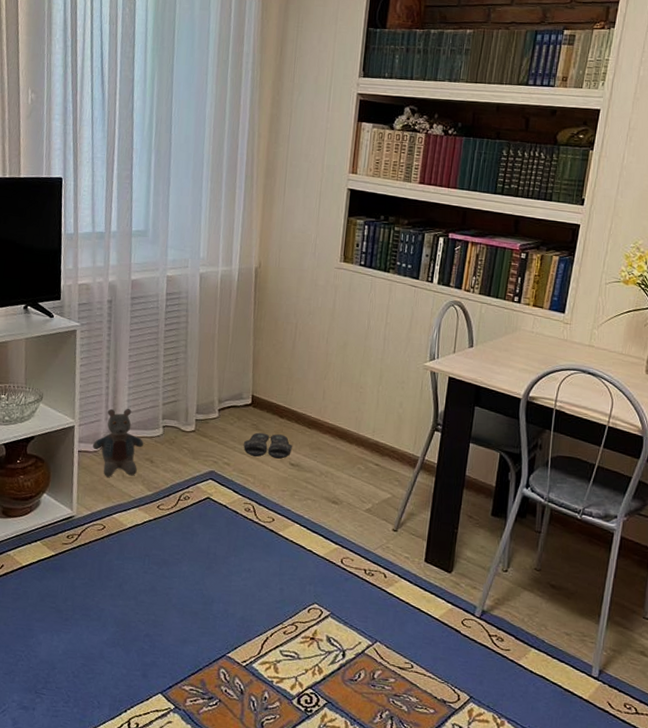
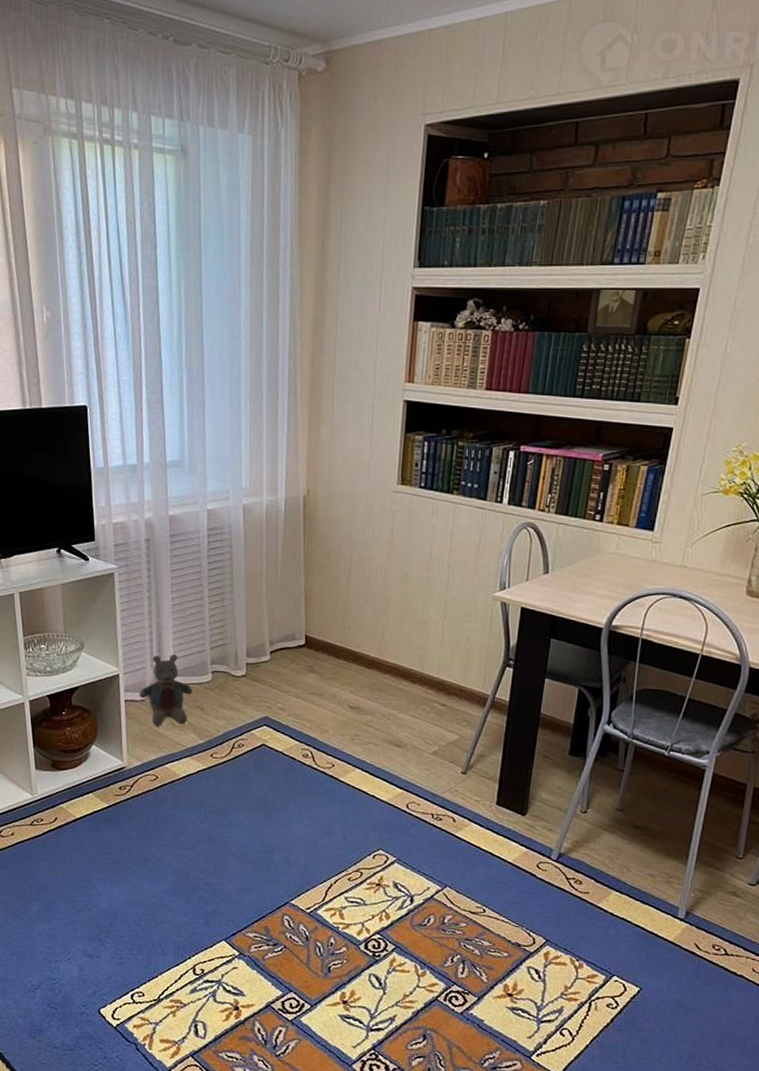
slippers: present [244,432,293,459] -> none [299,674,352,702]
photo frame: none [506,105,554,145] -> present [587,289,645,335]

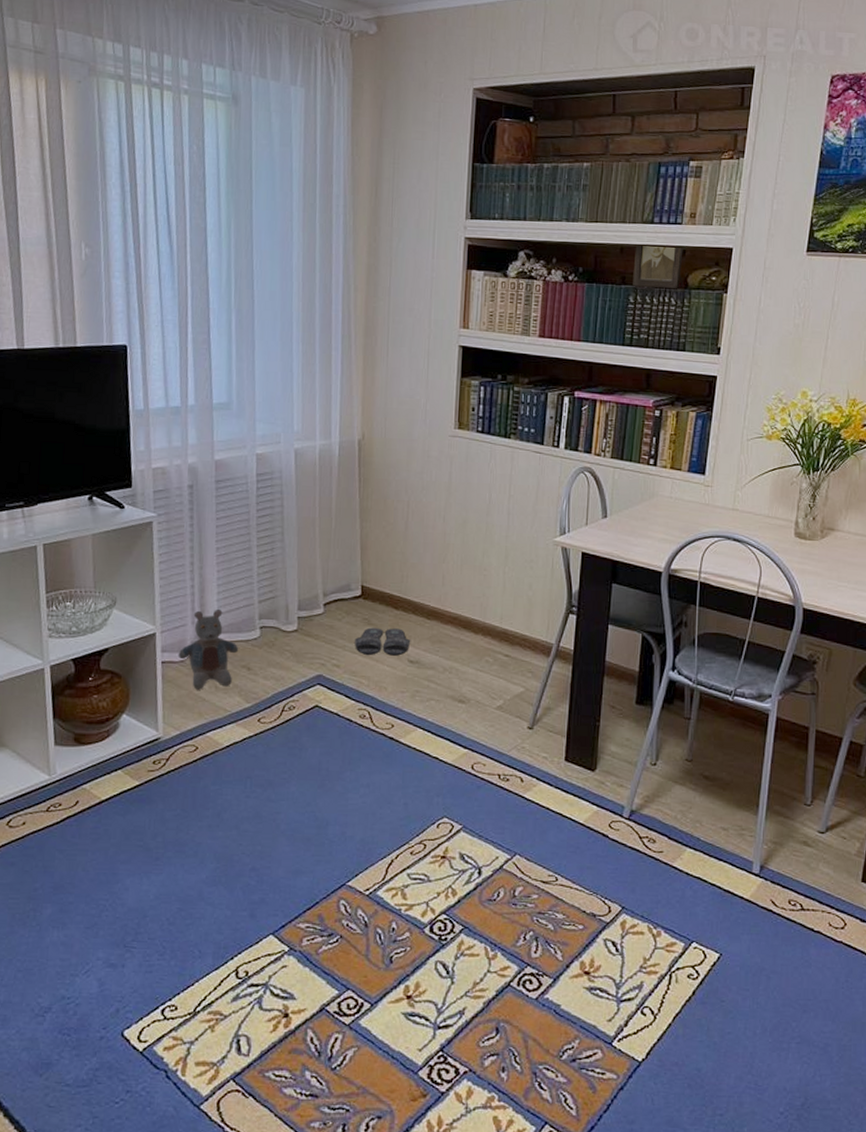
slippers: none [299,674,352,702] -> present [355,627,411,656]

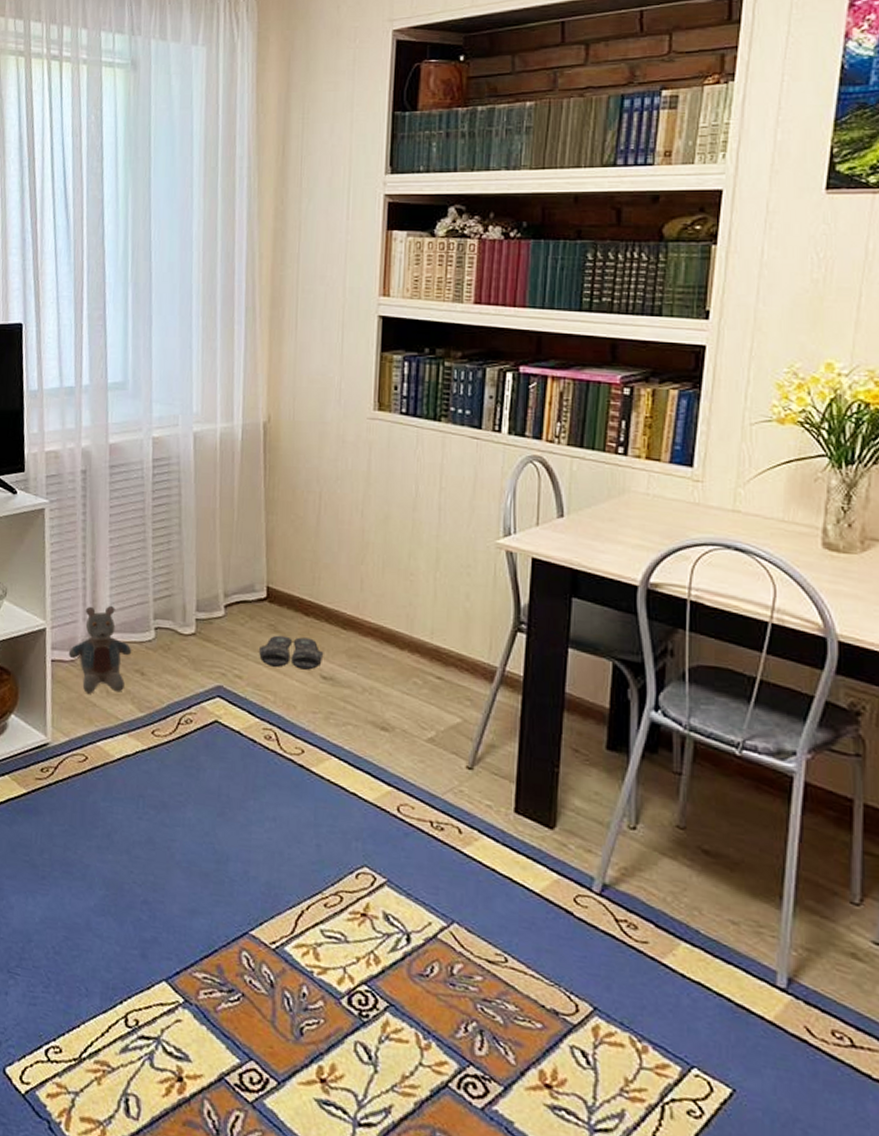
photo frame: present [633,246,684,289] -> none [591,193,658,241]

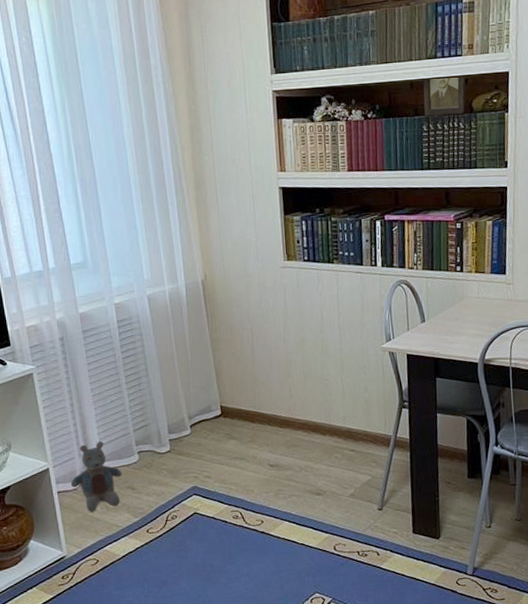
slippers: present [259,635,324,670] -> none [221,439,269,465]
photo frame: none [591,193,658,241] -> present [423,77,469,116]

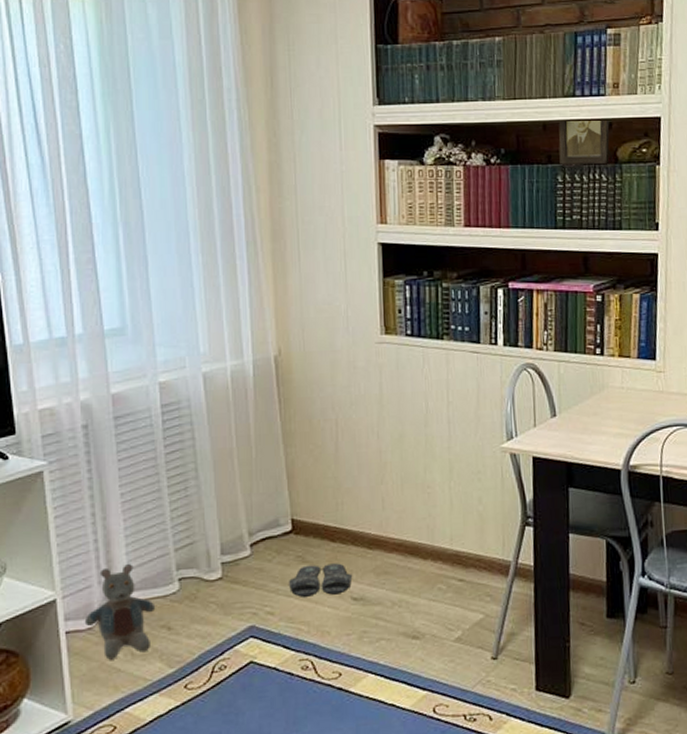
slippers: none [221,439,269,465] -> present [289,563,353,597]

